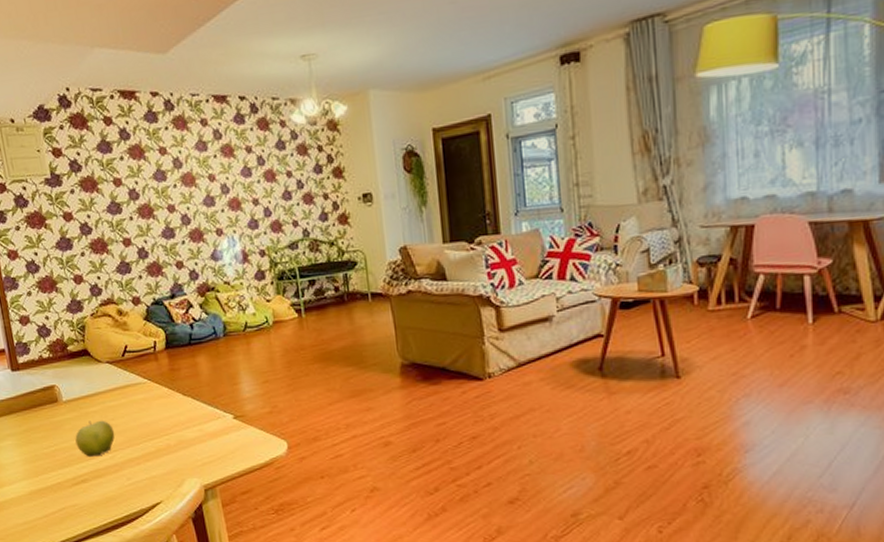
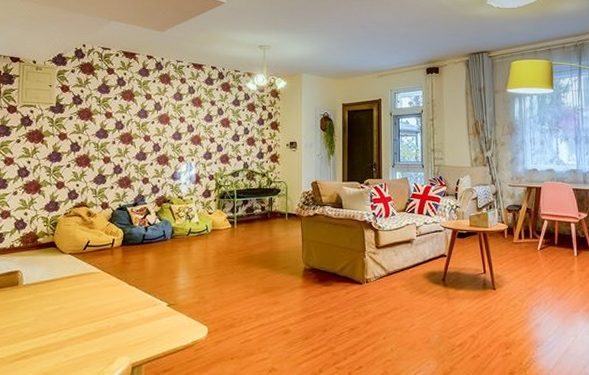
fruit: present [75,420,115,457] -> none [26,303,63,335]

